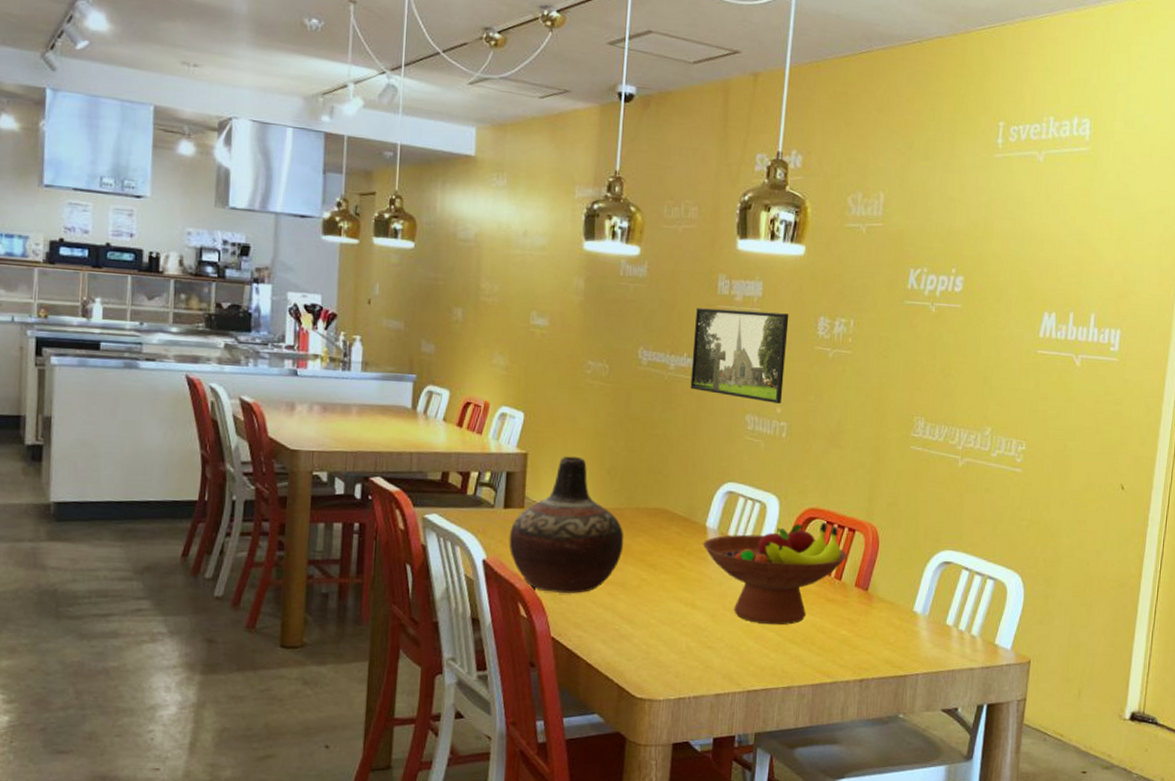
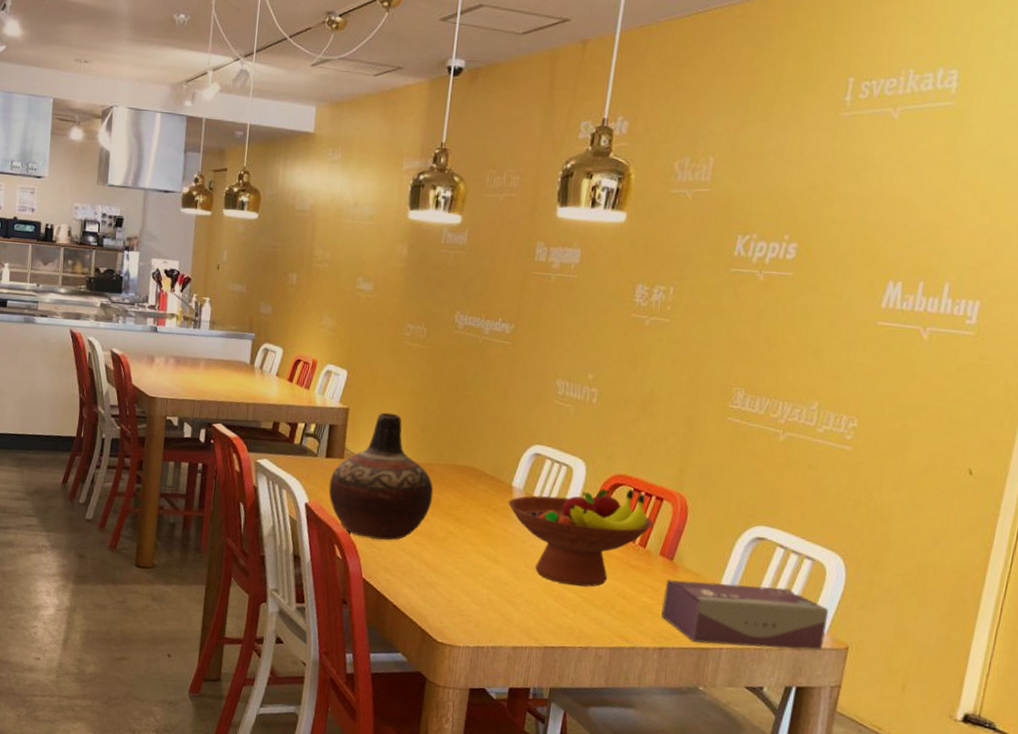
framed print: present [690,308,789,403] -> none [503,274,607,370]
tissue box: none [859,609,1012,671] -> present [661,580,829,651]

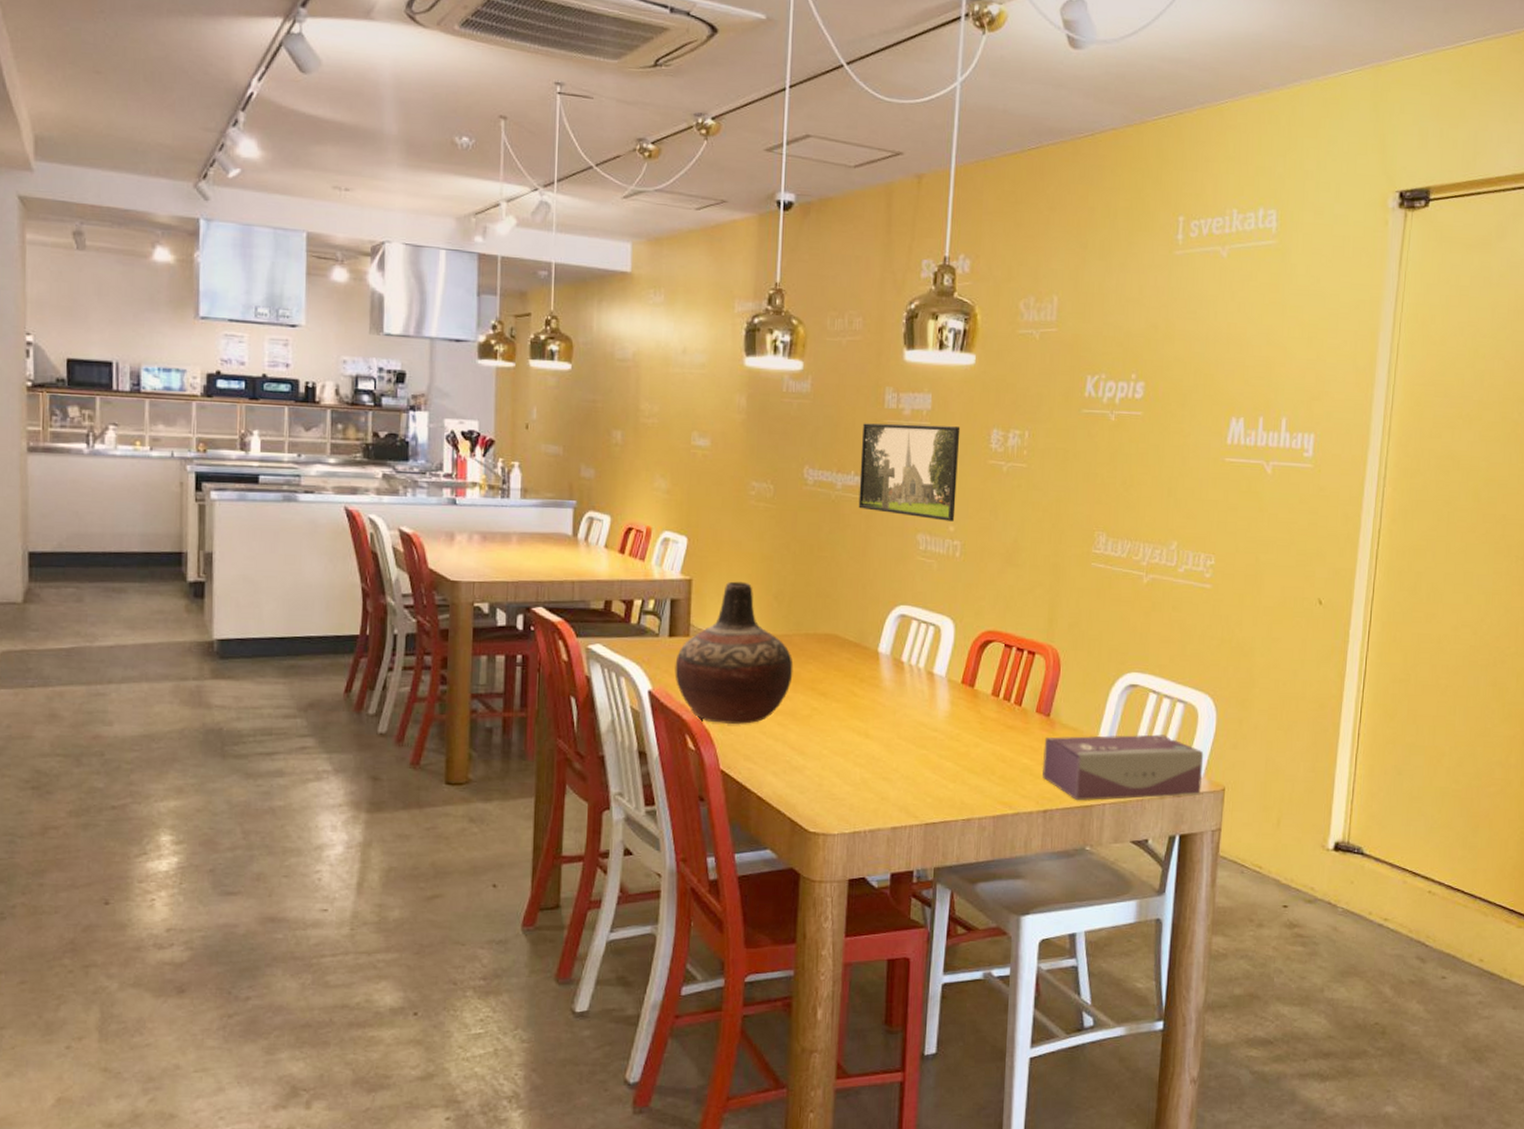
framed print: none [503,274,607,370] -> present [858,423,961,521]
fruit bowl: present [508,488,654,587] -> none [875,645,1028,754]

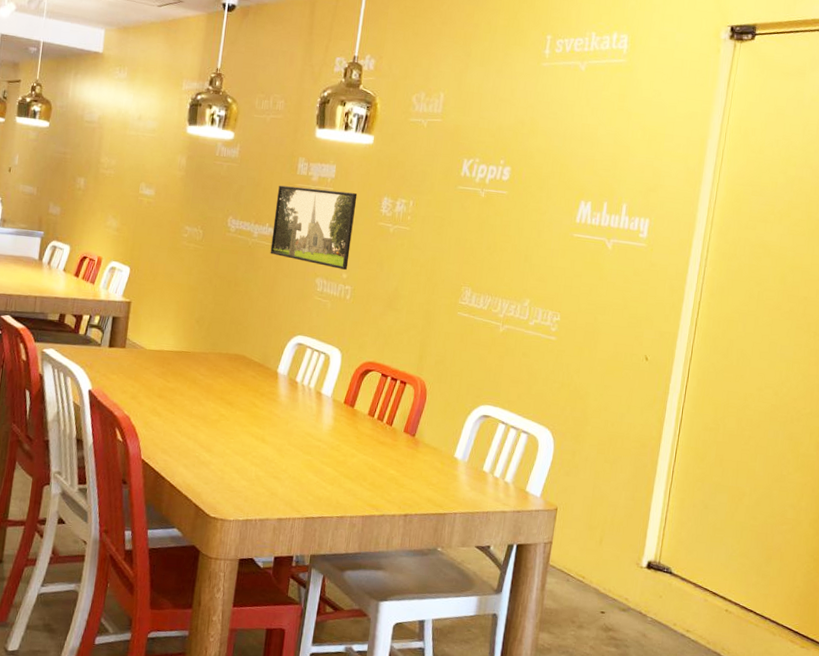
vase: present [675,581,794,724] -> none [111,305,208,423]
tissue box: present [1042,734,1204,801] -> none [405,454,542,513]

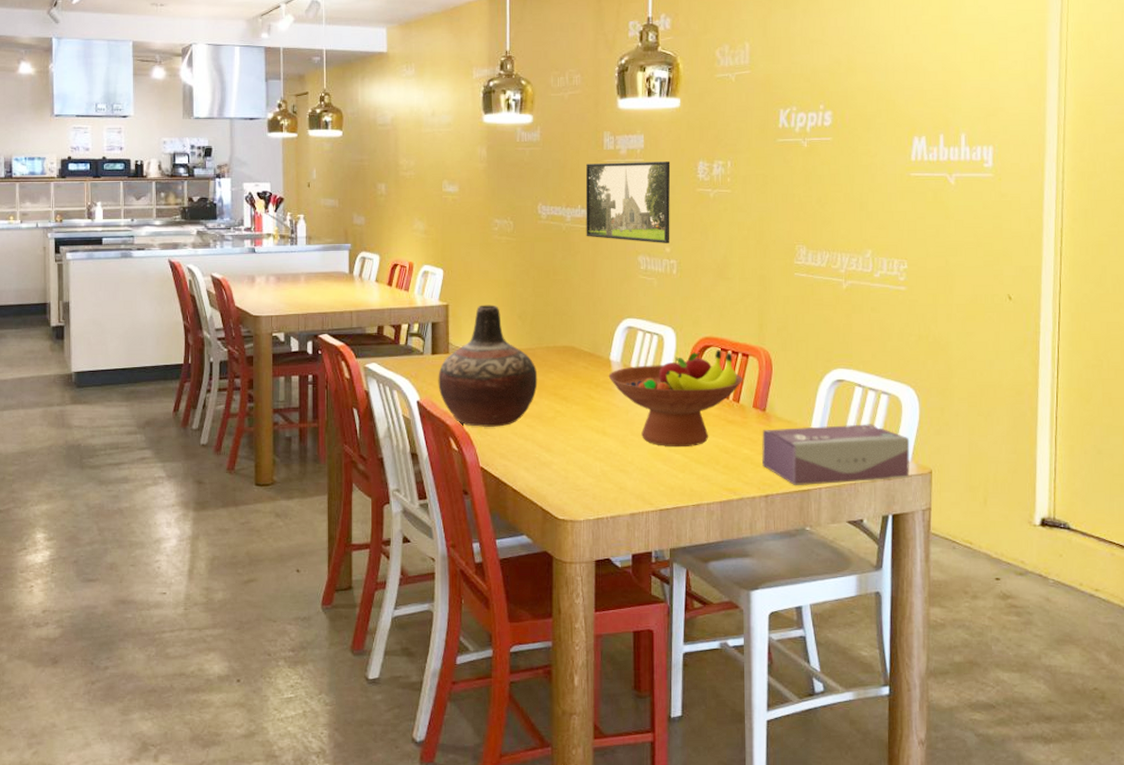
vase: none [111,305,208,423] -> present [438,305,538,427]
fruit bowl: none [274,374,399,462] -> present [608,349,743,448]
tissue box: none [405,454,542,513] -> present [761,424,910,486]

